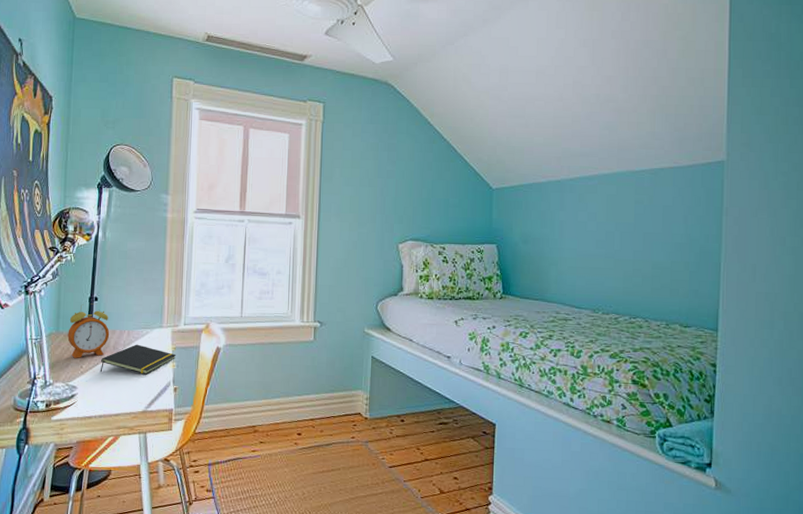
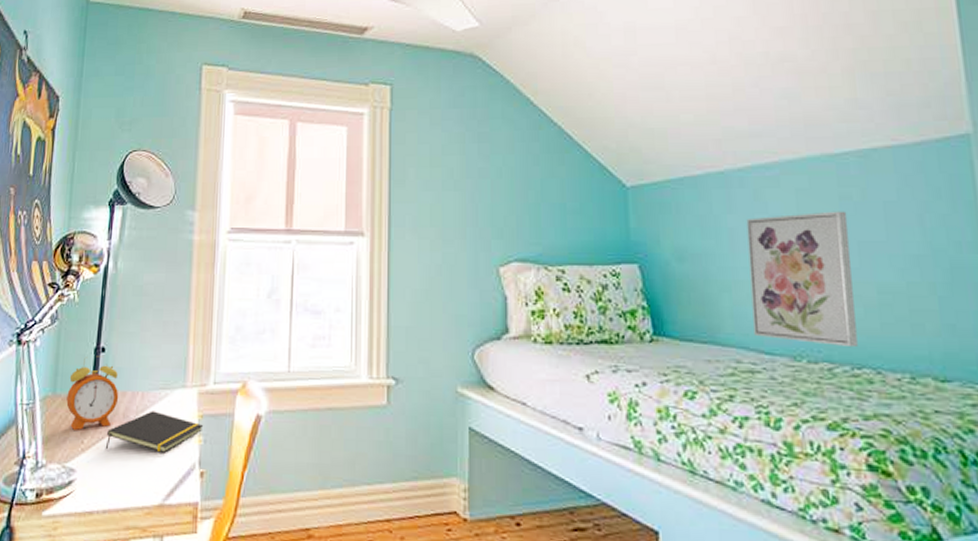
wall art: none [570,211,639,304] -> present [746,211,858,348]

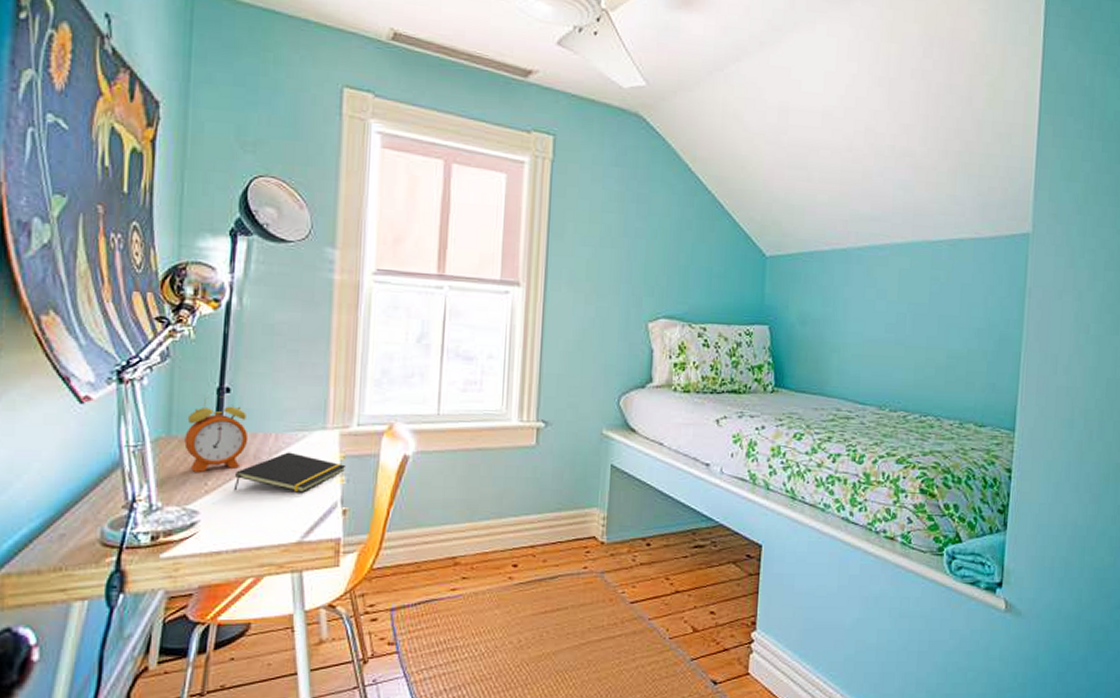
wall art: present [746,211,858,348] -> none [853,289,935,400]

